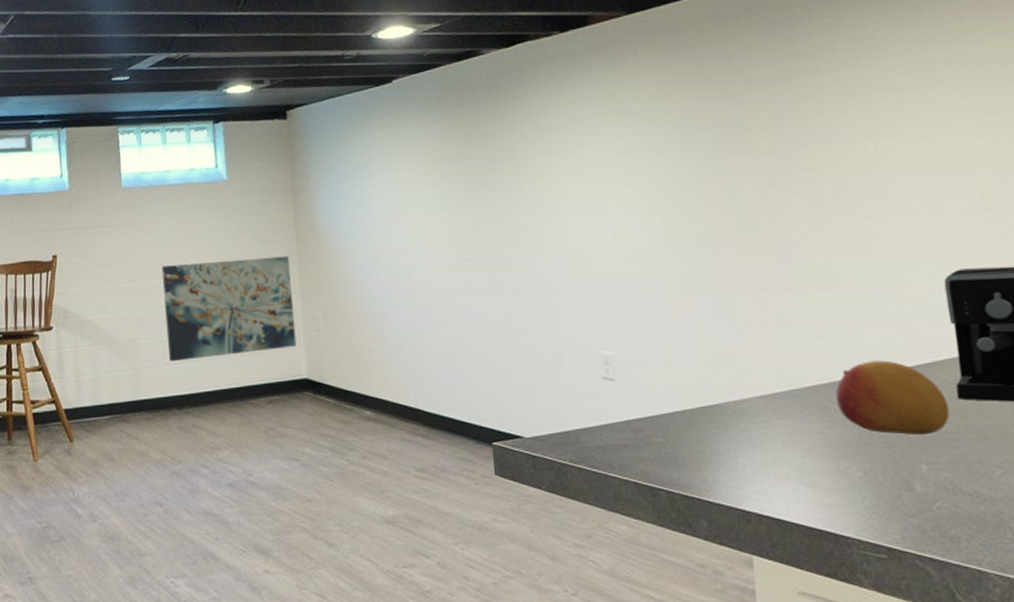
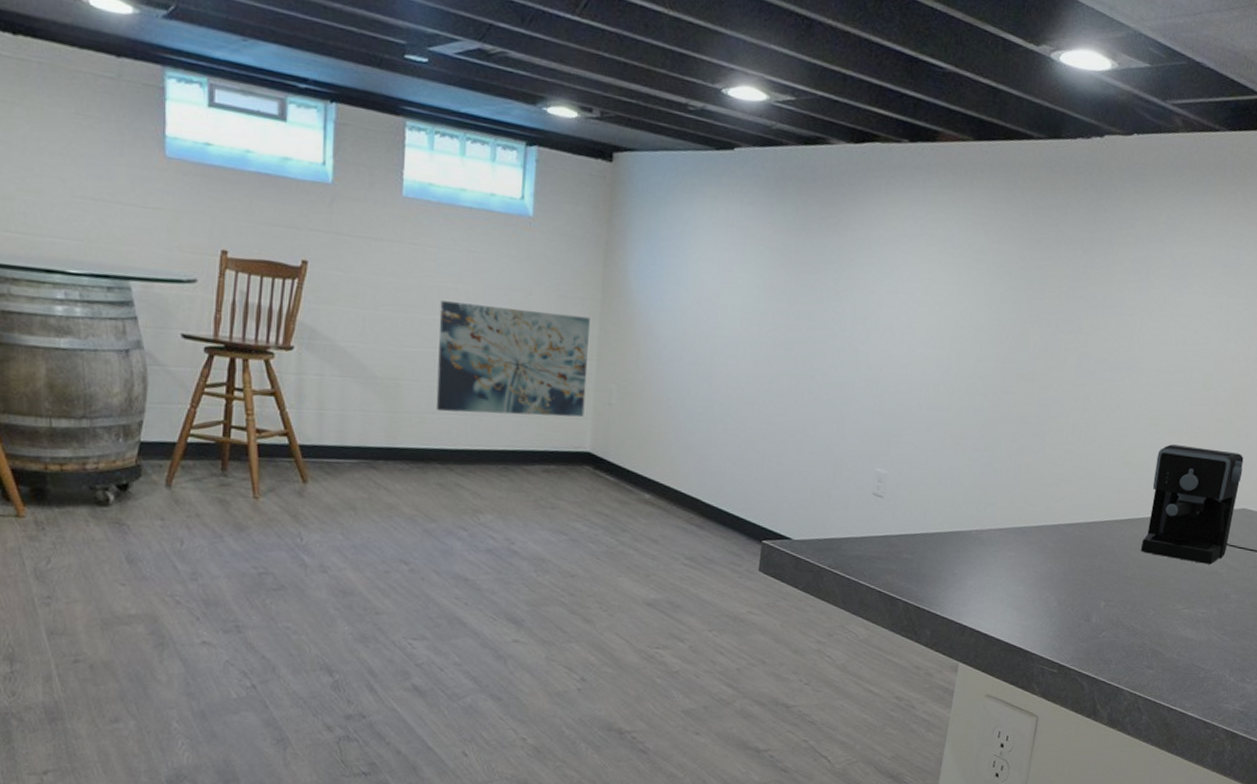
fruit: present [835,360,950,436] -> none [1053,511,1133,578]

